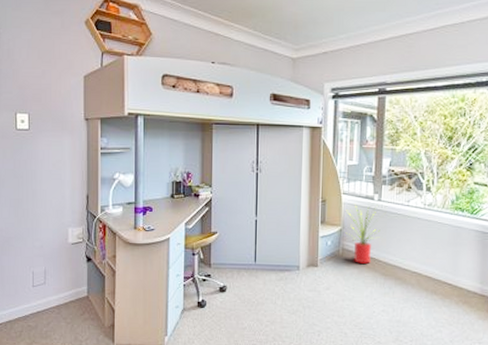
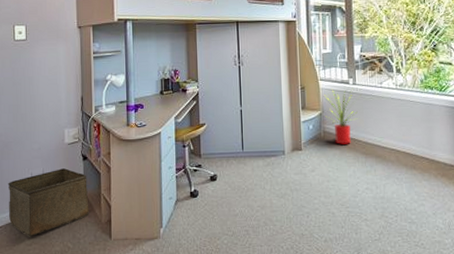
storage bin: none [8,269,92,336] -> present [7,168,89,237]

